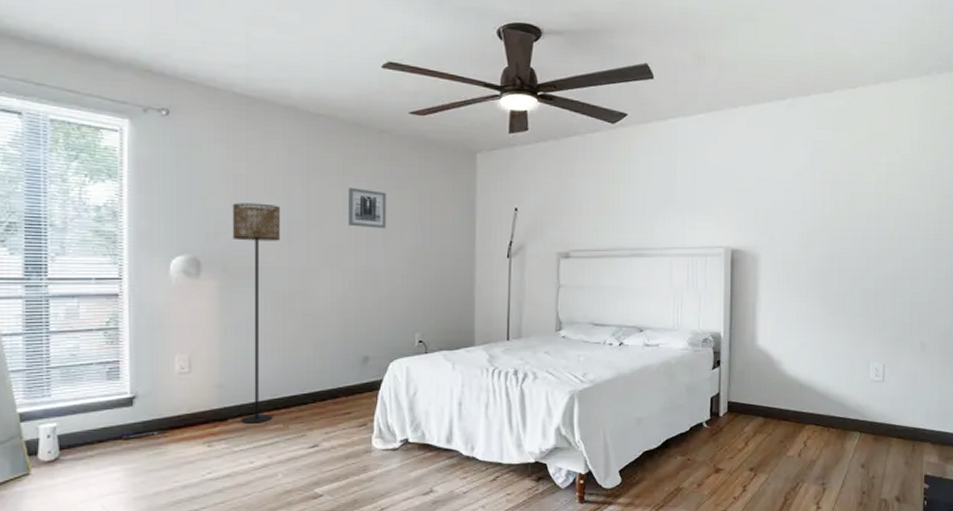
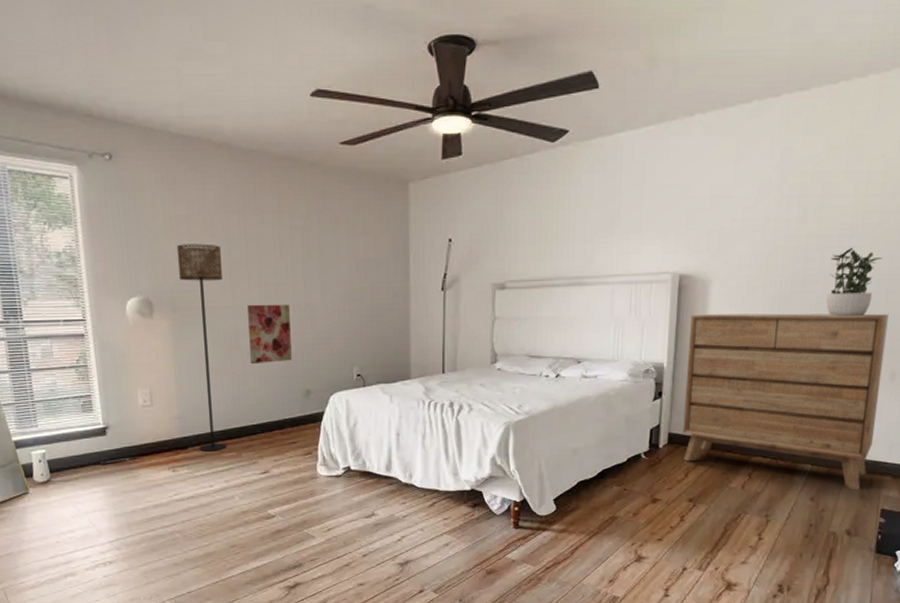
wall art: none [304,266,350,329] -> present [247,304,292,365]
wall art: present [349,187,387,229] -> none [284,223,322,265]
dresser: none [741,286,915,457] -> present [682,313,889,490]
potted plant: none [861,229,905,291] -> present [826,247,882,316]

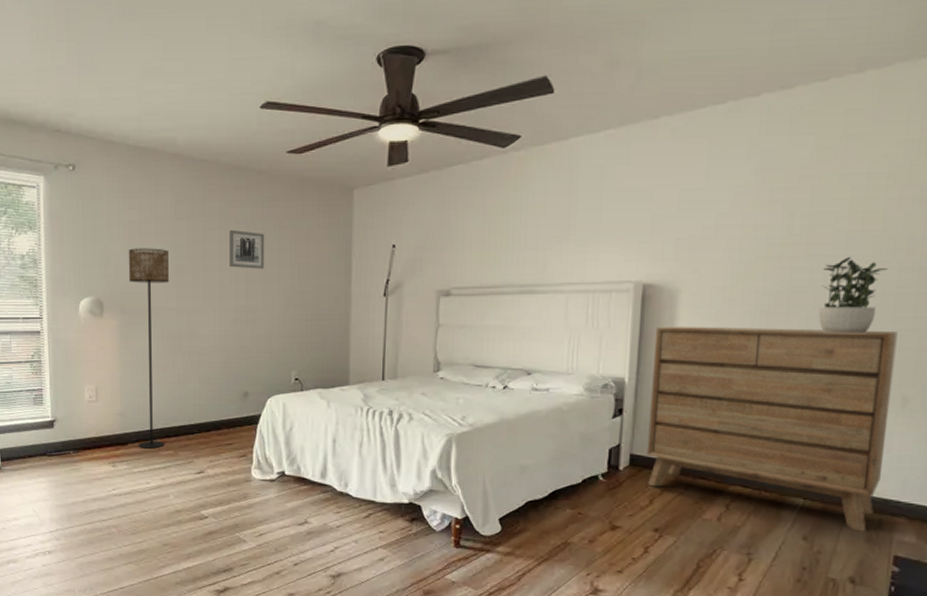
wall art: present [247,304,292,365] -> none [190,306,231,365]
wall art: none [284,223,322,265] -> present [229,229,265,269]

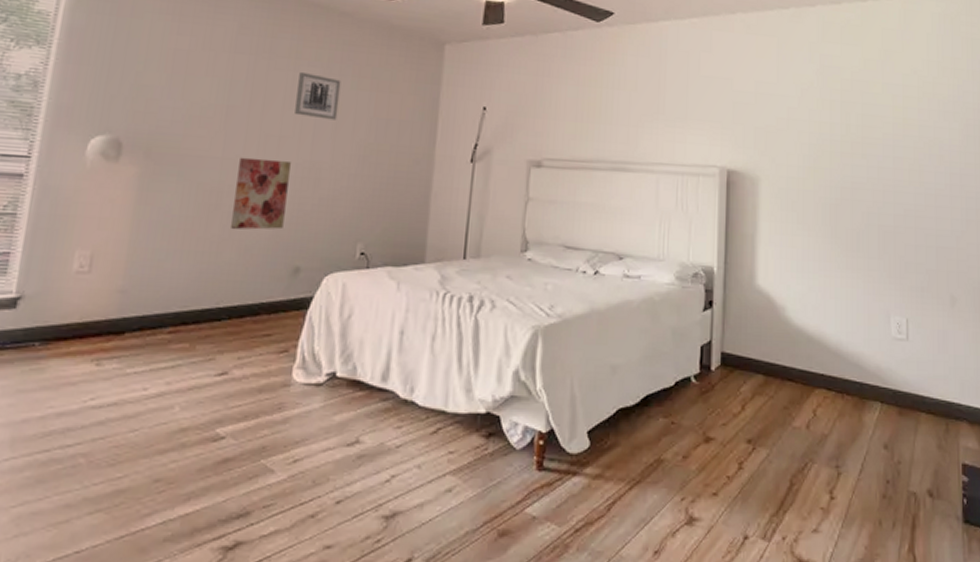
floor lamp: present [128,248,170,449] -> none [139,80,222,341]
wall art: none [190,306,231,365] -> present [230,157,291,230]
dresser: present [646,326,898,532] -> none [737,214,943,438]
potted plant: present [818,256,888,333] -> none [877,158,927,231]

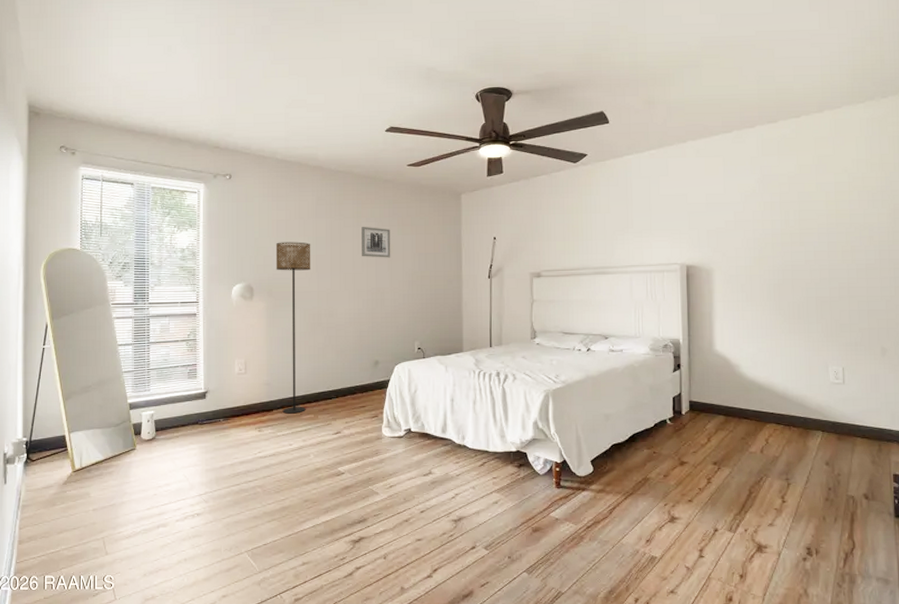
floor lamp: none [139,80,222,341] -> present [275,242,311,414]
wall art: present [230,157,291,230] -> none [329,289,364,339]

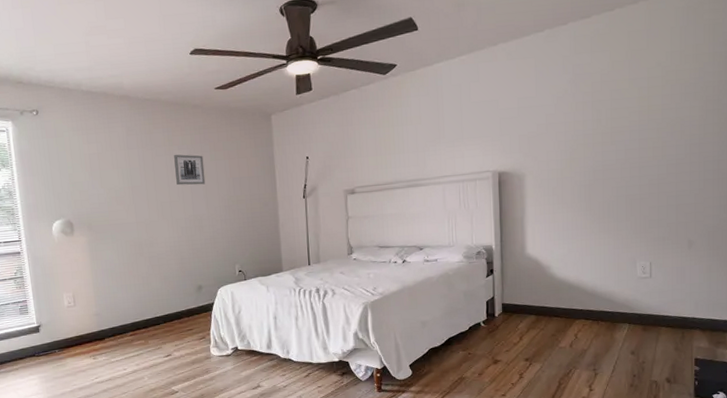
floor lamp: present [275,242,311,414] -> none [90,174,136,341]

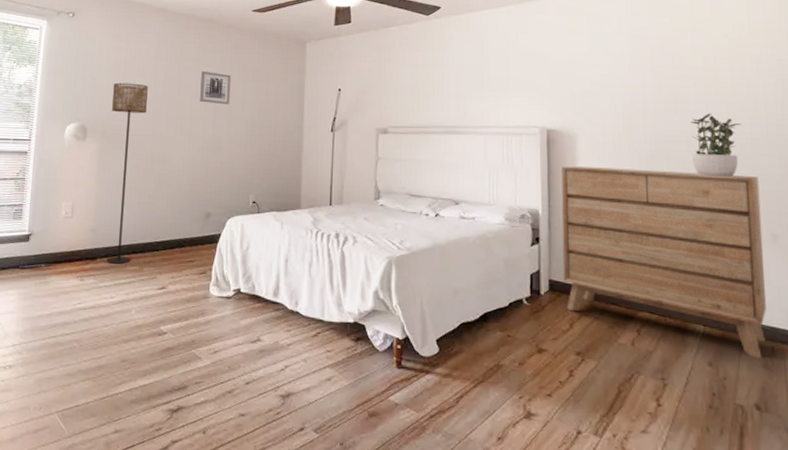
floor lamp: none [90,174,136,341] -> present [106,83,149,264]
dresser: none [511,192,681,344] -> present [560,165,766,359]
potted plant: none [625,139,669,198] -> present [691,113,741,177]

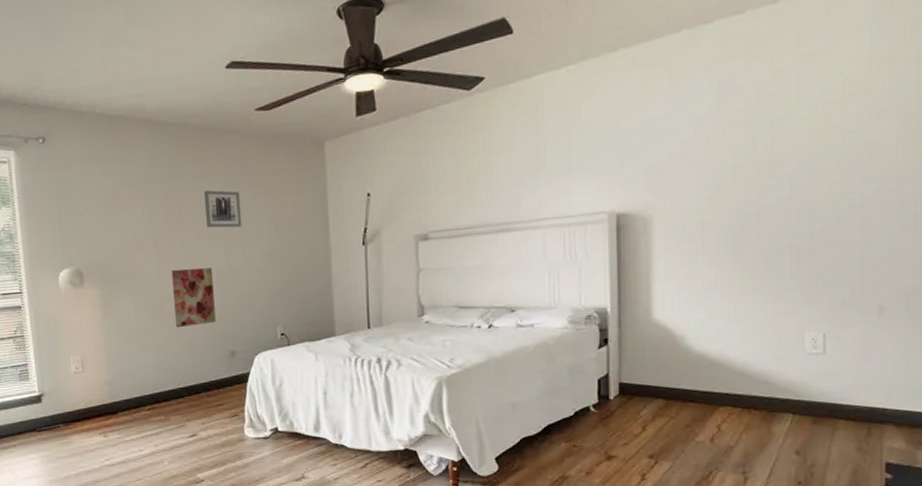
floor lamp: present [106,83,149,264] -> none [104,214,155,416]
wall art: none [160,134,199,187] -> present [172,267,216,328]
dresser: present [560,165,766,359] -> none [632,242,868,442]
potted plant: present [691,113,741,177] -> none [790,171,852,248]

